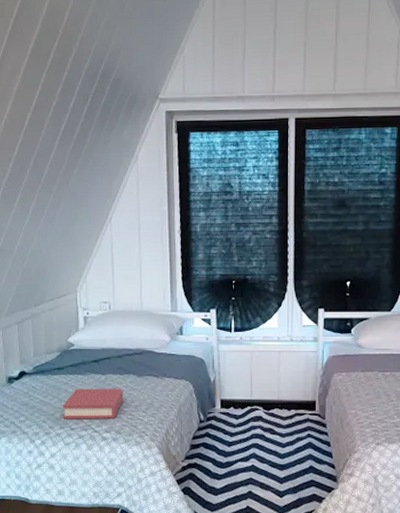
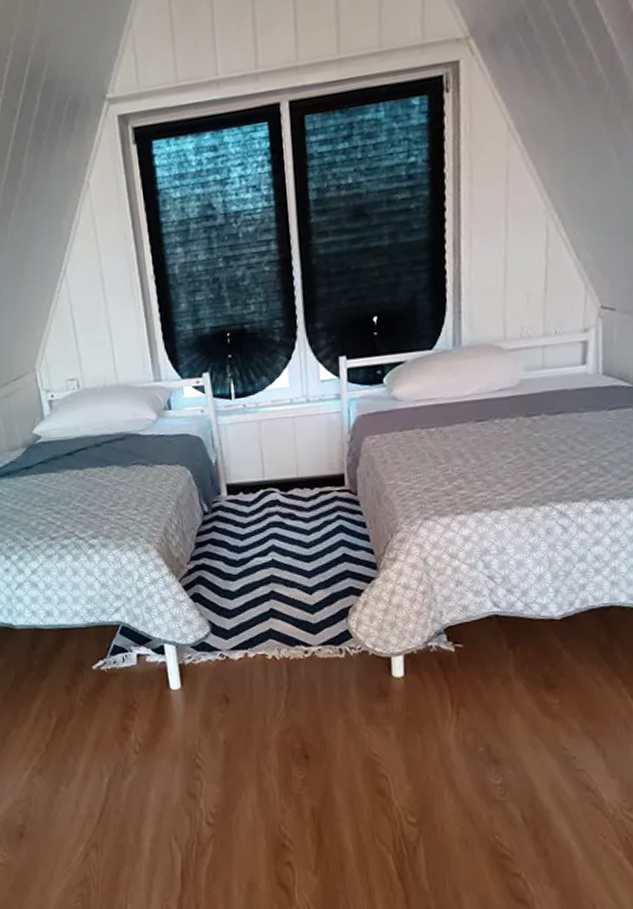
hardback book: present [62,388,124,420] -> none [37,484,109,528]

